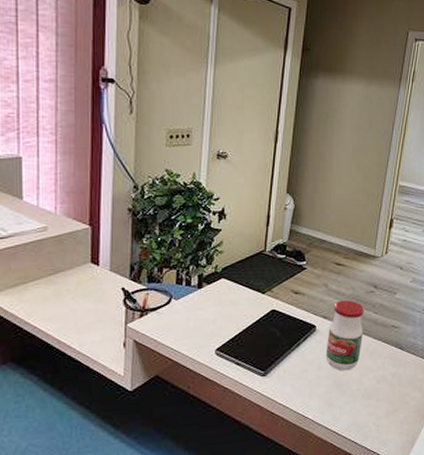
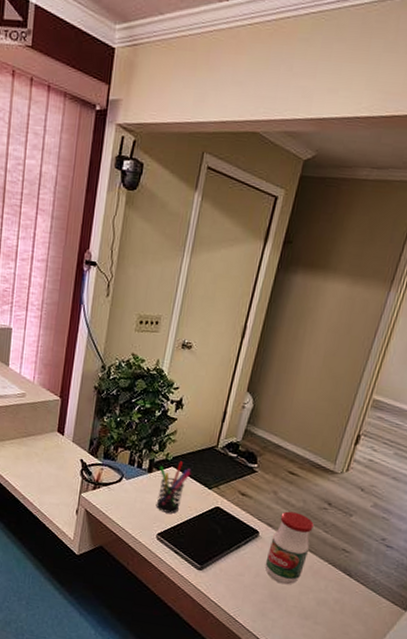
pen holder: none [209,271,243,326] -> present [156,461,192,514]

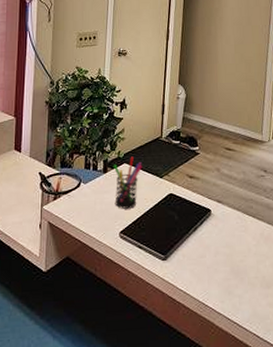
jar: present [265,511,314,585] -> none [222,184,257,257]

